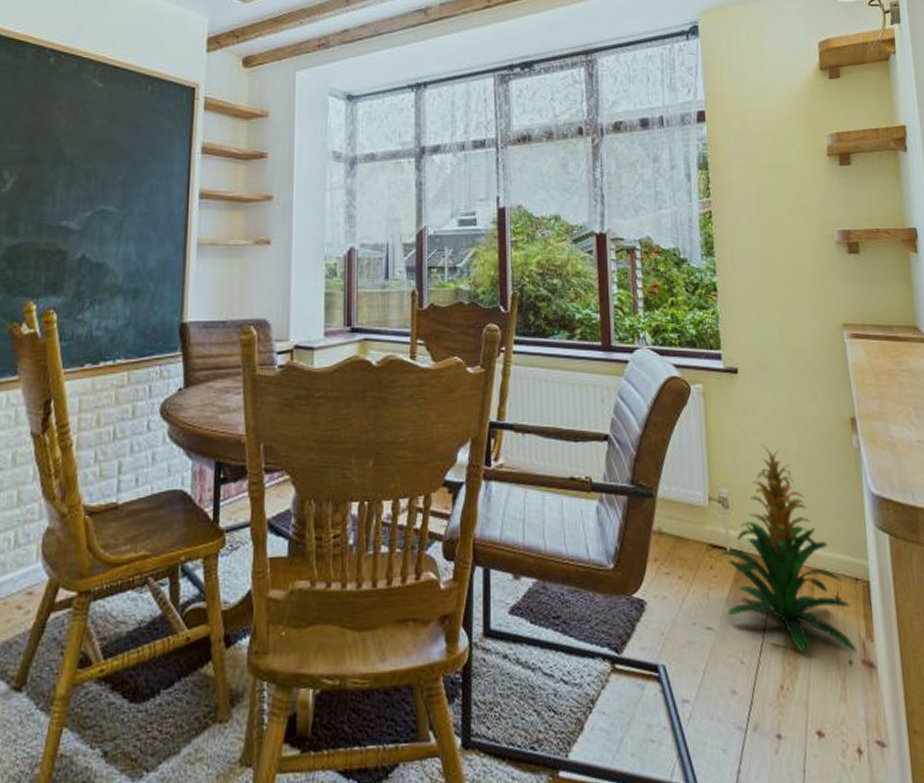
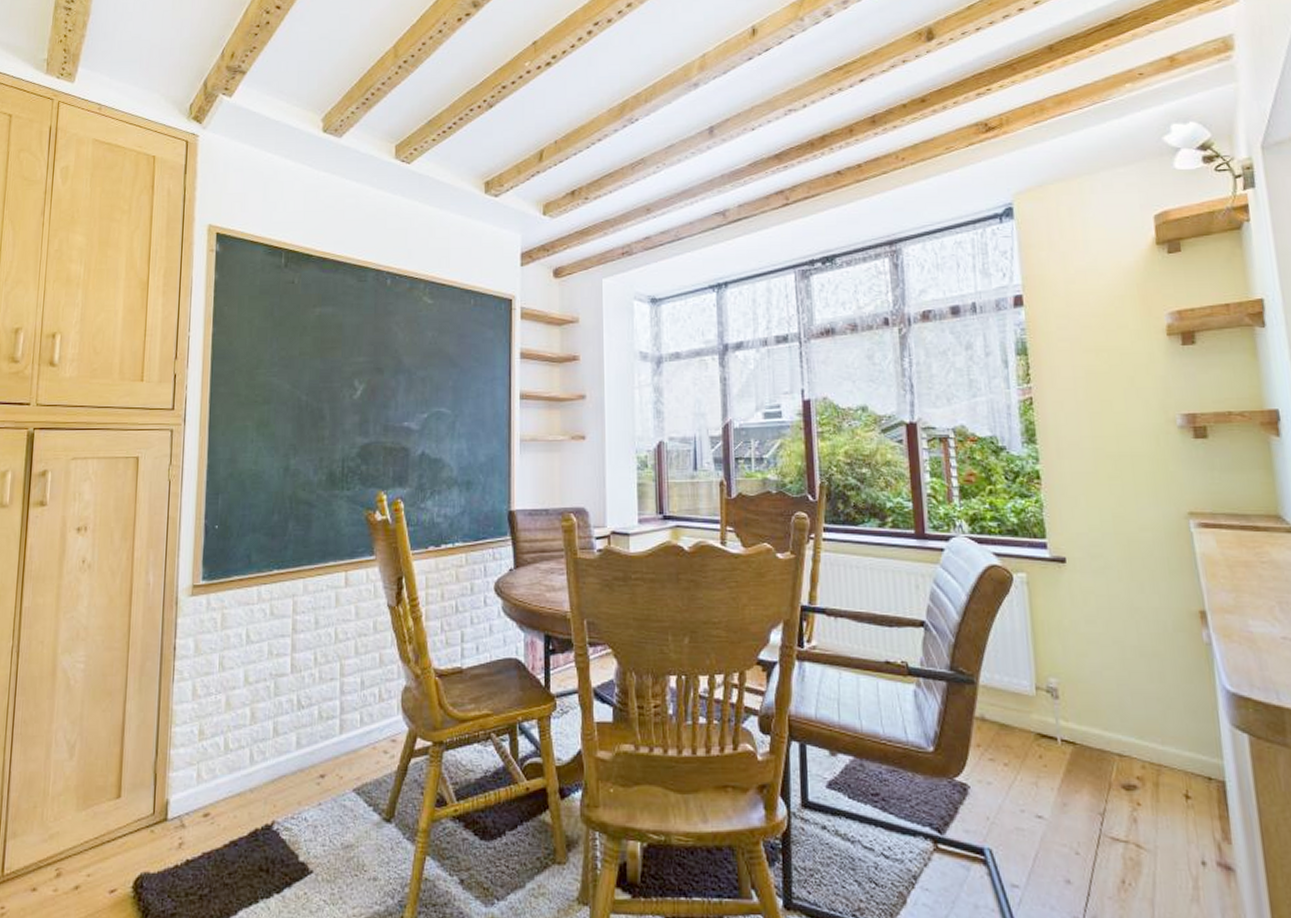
indoor plant: present [720,444,857,652] -> none [1050,635,1212,853]

